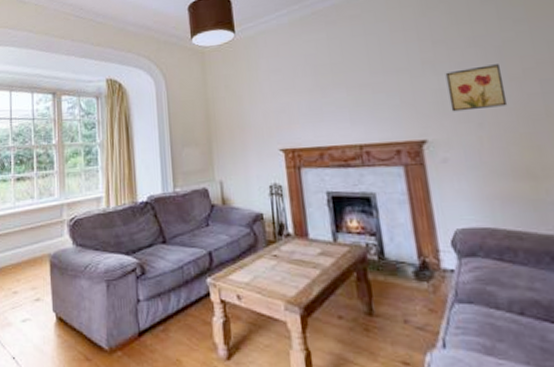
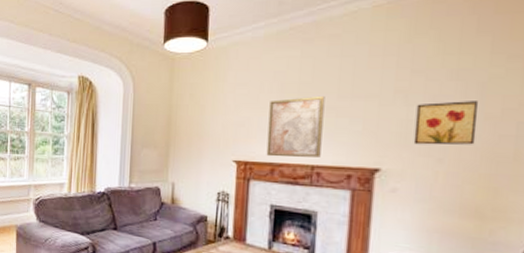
wall art: none [306,73,366,141] -> present [266,95,325,158]

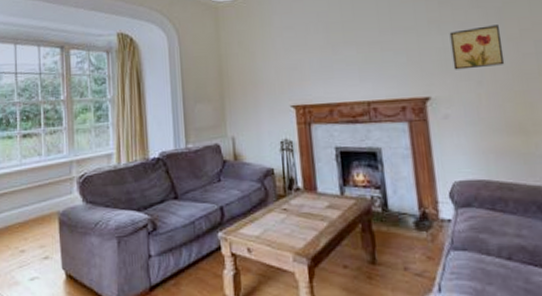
wall art: present [266,95,325,158] -> none [318,32,374,98]

